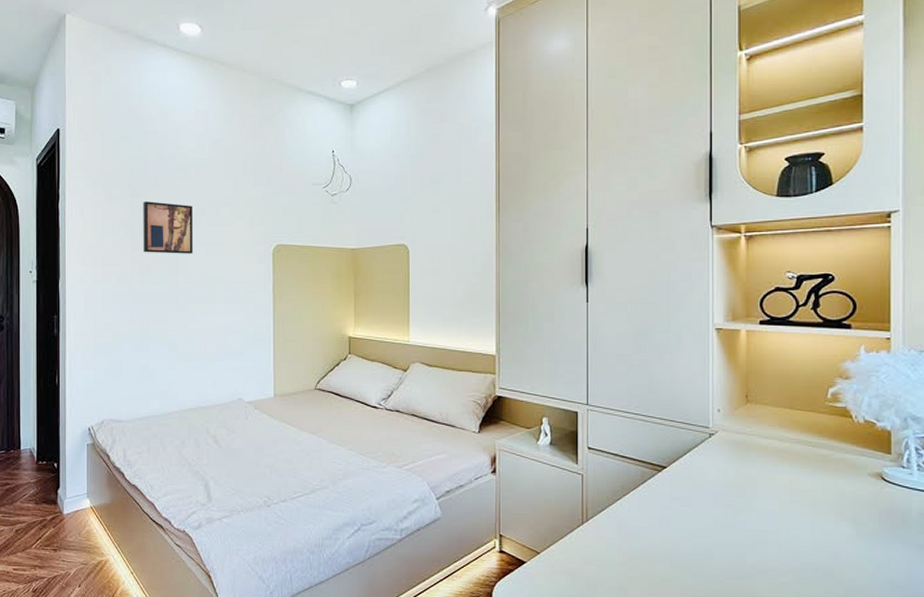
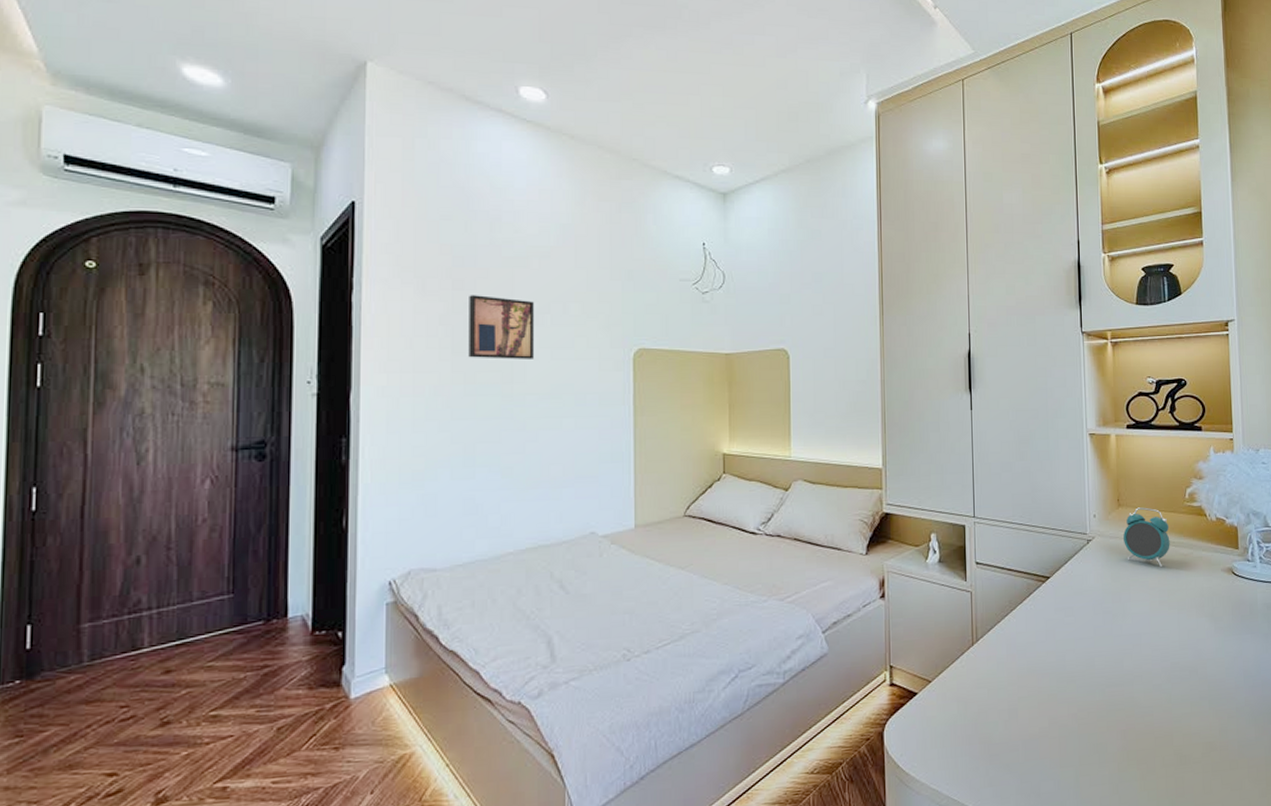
alarm clock: none [751,405,806,466] -> present [1123,507,1170,567]

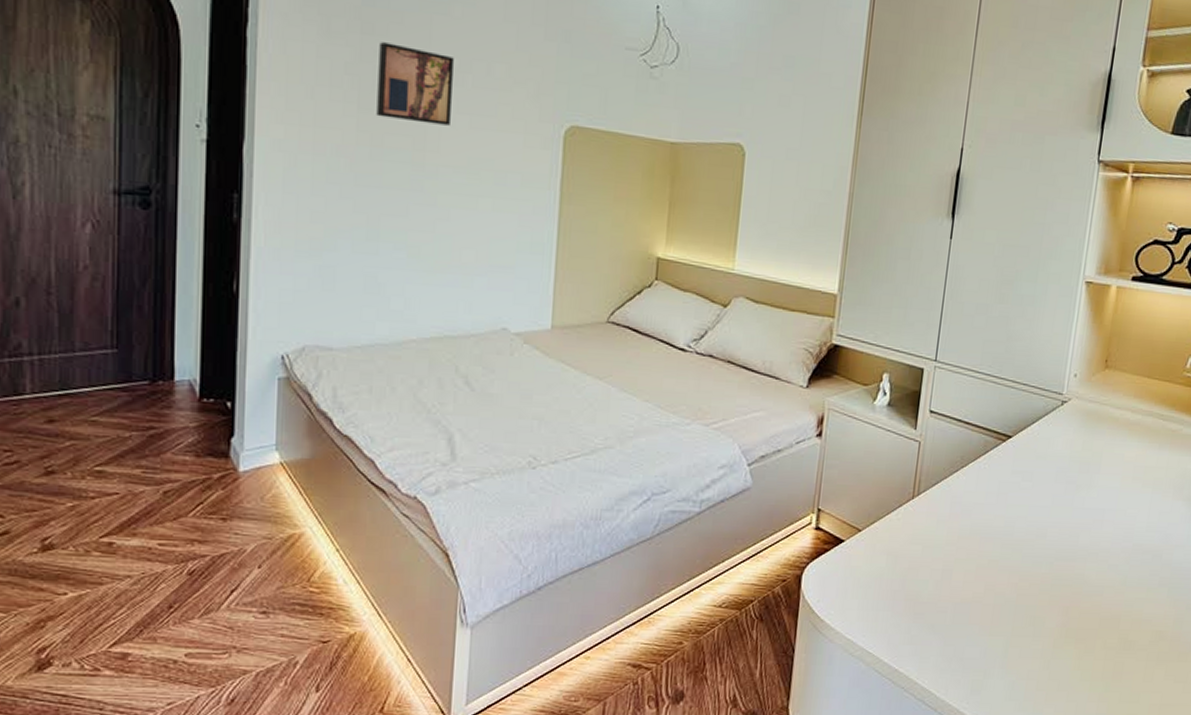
alarm clock: present [1123,507,1170,567] -> none [1104,372,1161,440]

